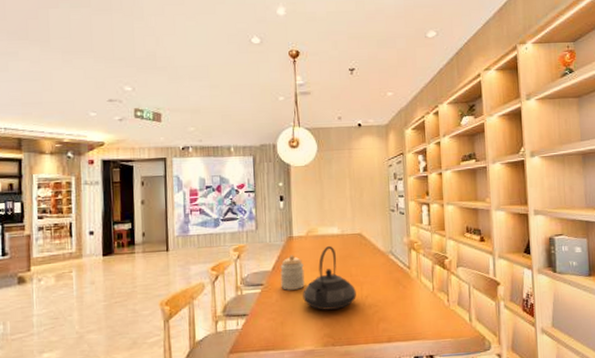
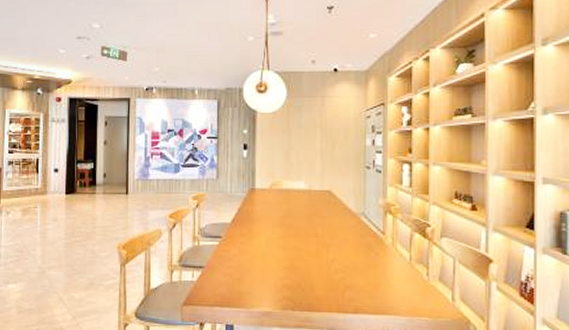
jar: present [280,255,305,290] -> none [240,208,265,246]
teapot: present [303,246,356,310] -> none [263,202,321,271]

